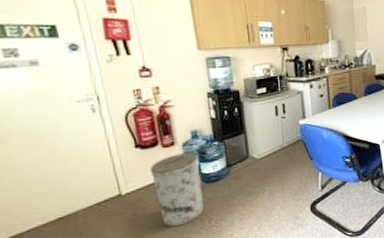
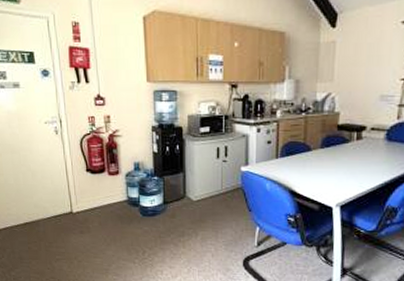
trash can: present [149,152,204,227] -> none [96,183,140,252]

